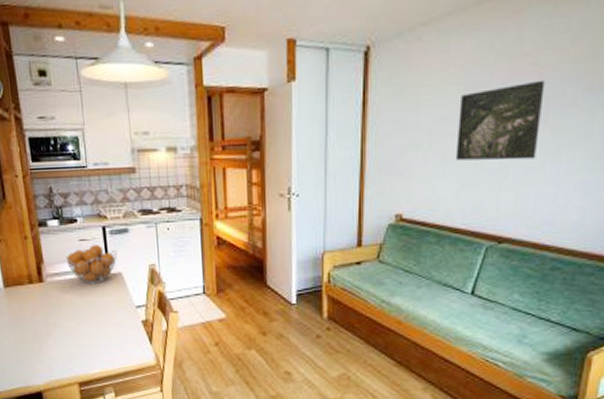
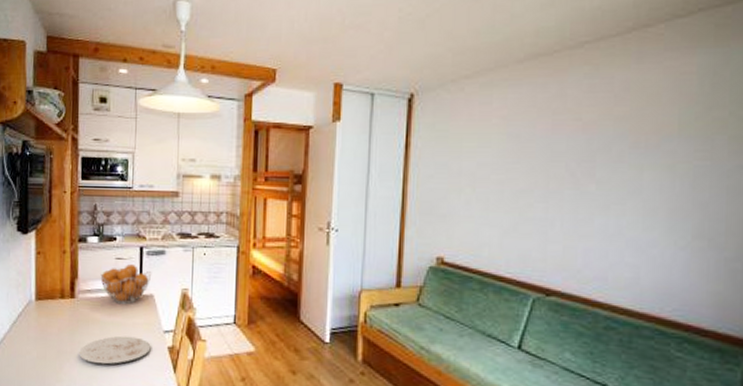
plate: none [55,314,125,342] -> present [79,335,151,365]
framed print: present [455,80,545,161] -> none [499,135,589,212]

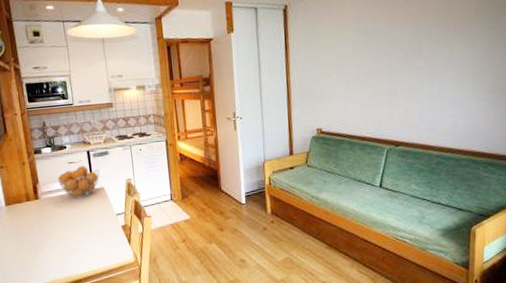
plate: present [79,335,151,365] -> none [49,222,108,248]

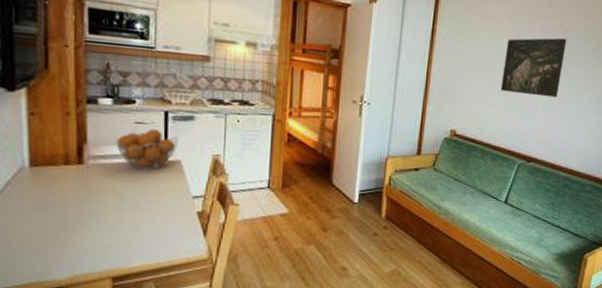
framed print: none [356,25,417,86] -> present [500,37,567,98]

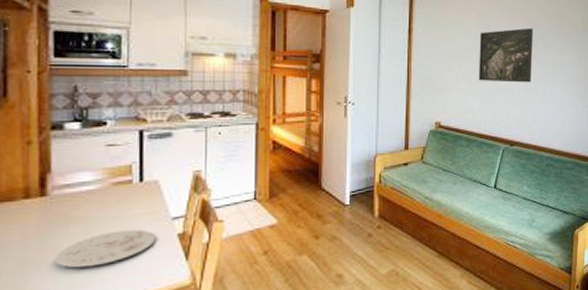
plate: none [90,202,178,233] -> present [54,229,156,268]
fruit basket: present [116,129,179,170] -> none [84,150,156,195]

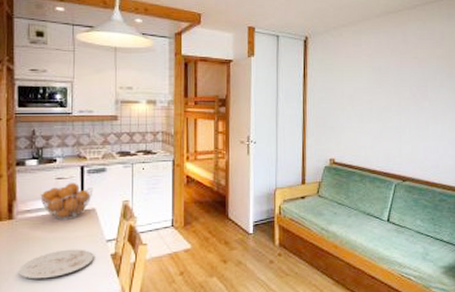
fruit basket: none [84,150,156,195] -> present [40,183,94,220]
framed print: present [478,28,533,83] -> none [369,68,423,121]

